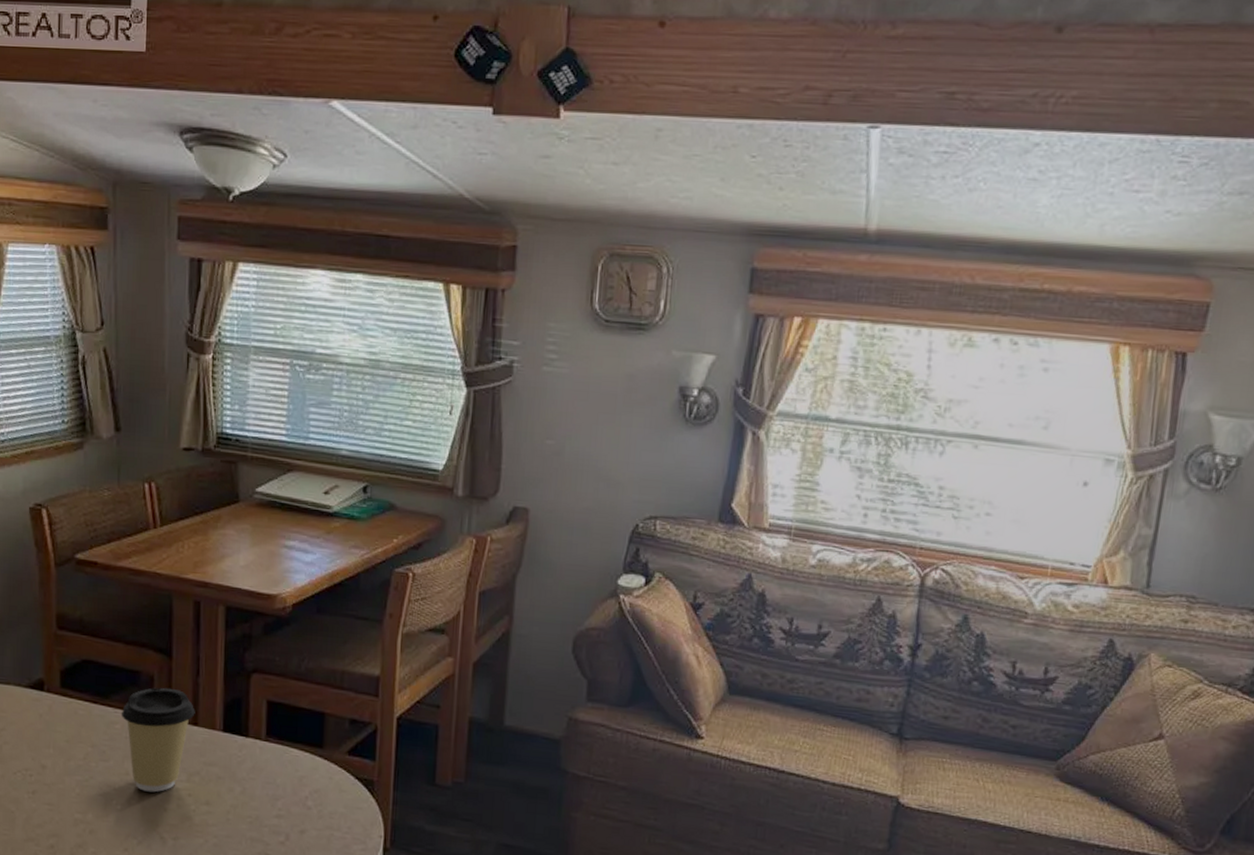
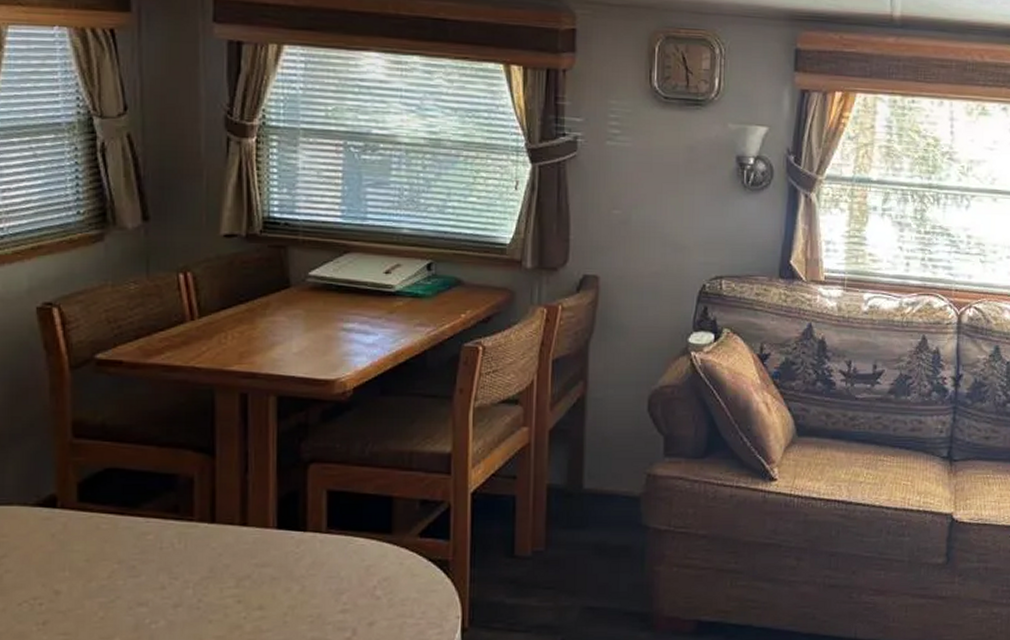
coffee cup: present [121,687,195,793] -> none [154,489,244,605]

